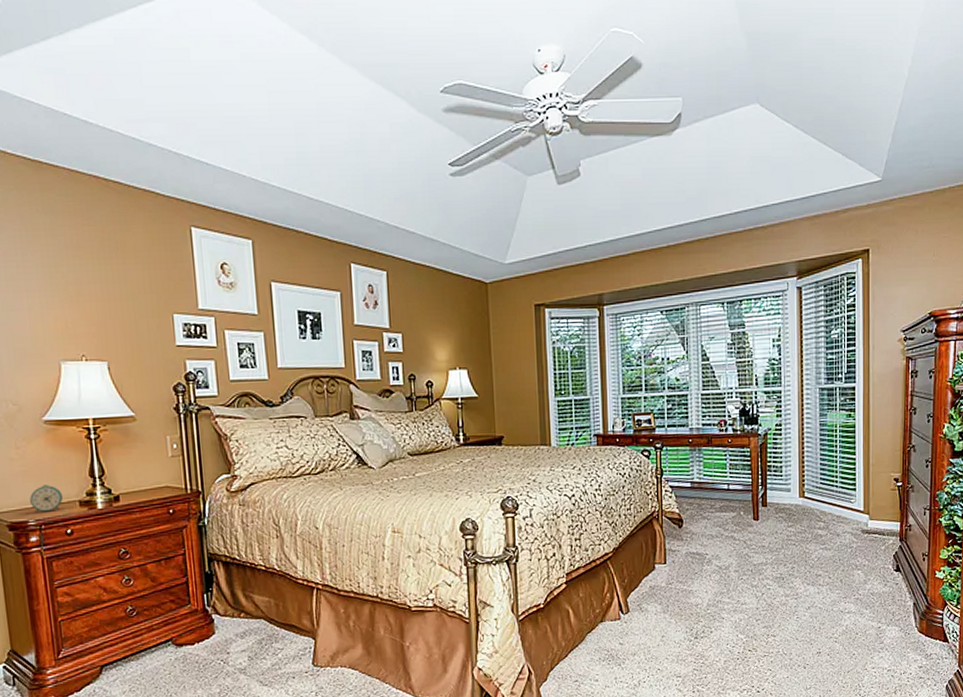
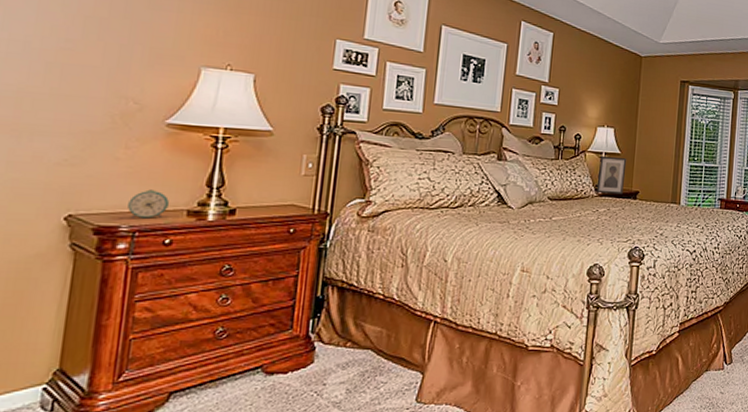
picture frame: none [457,401,487,443] -> present [596,157,627,195]

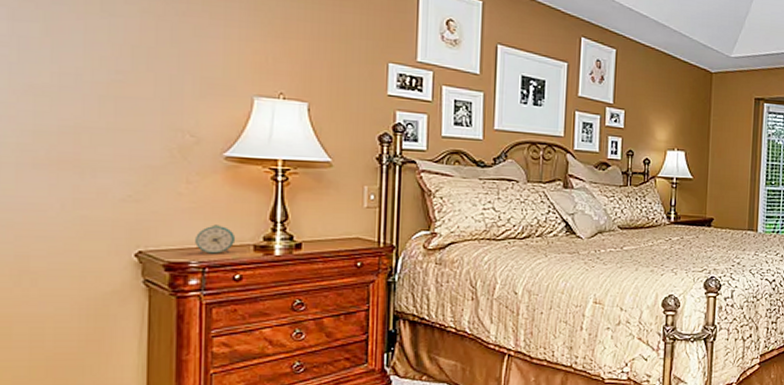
picture frame: present [596,157,627,195] -> none [668,182,700,222]

